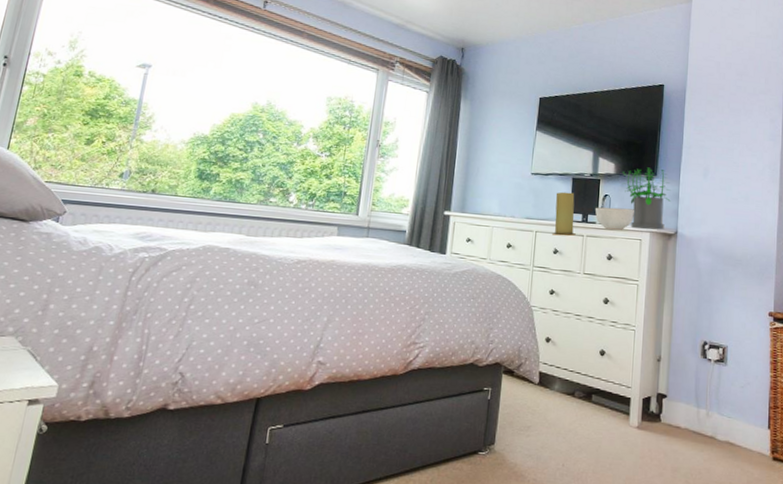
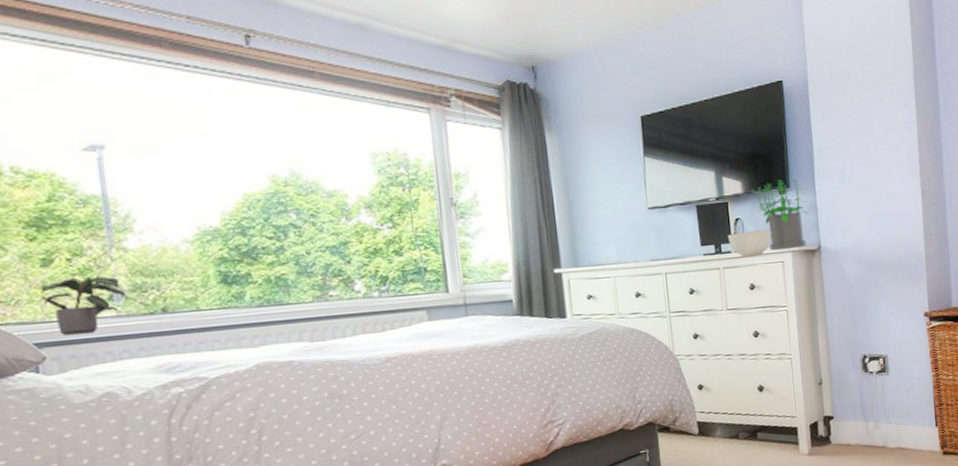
potted plant: none [78,156,133,200] -> present [40,276,128,337]
candle: present [551,192,577,237] -> none [680,222,712,274]

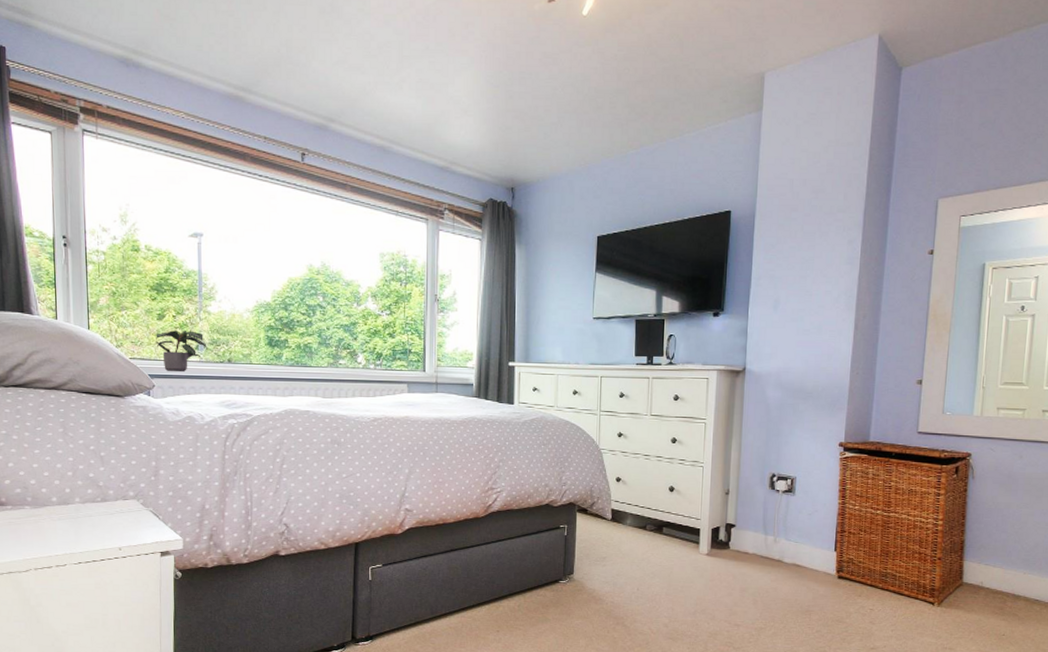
bowl: present [727,229,772,257] -> none [659,347,701,370]
potted plant: present [750,179,809,251] -> none [686,303,739,368]

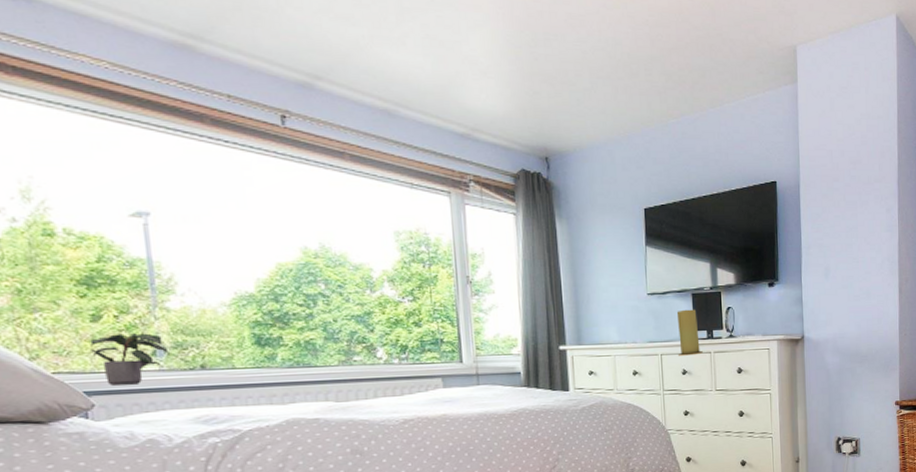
candle: none [616,335,642,380] -> present [676,309,704,356]

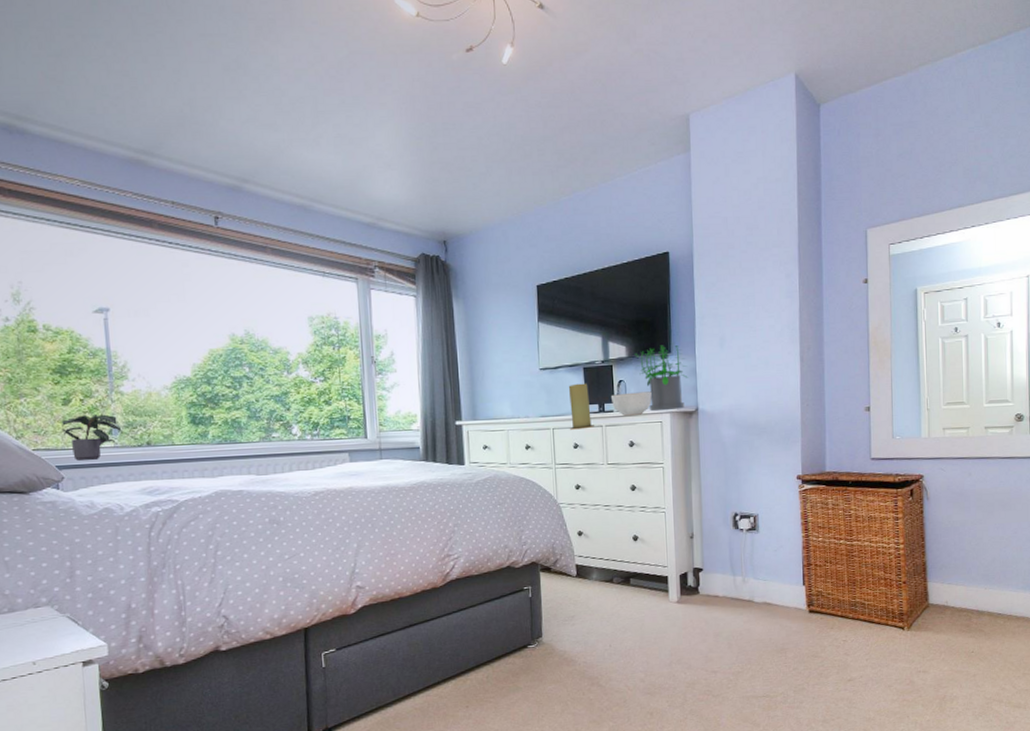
bowl: none [719,319,760,342] -> present [610,391,652,416]
potted plant: none [742,273,795,339] -> present [633,345,688,412]

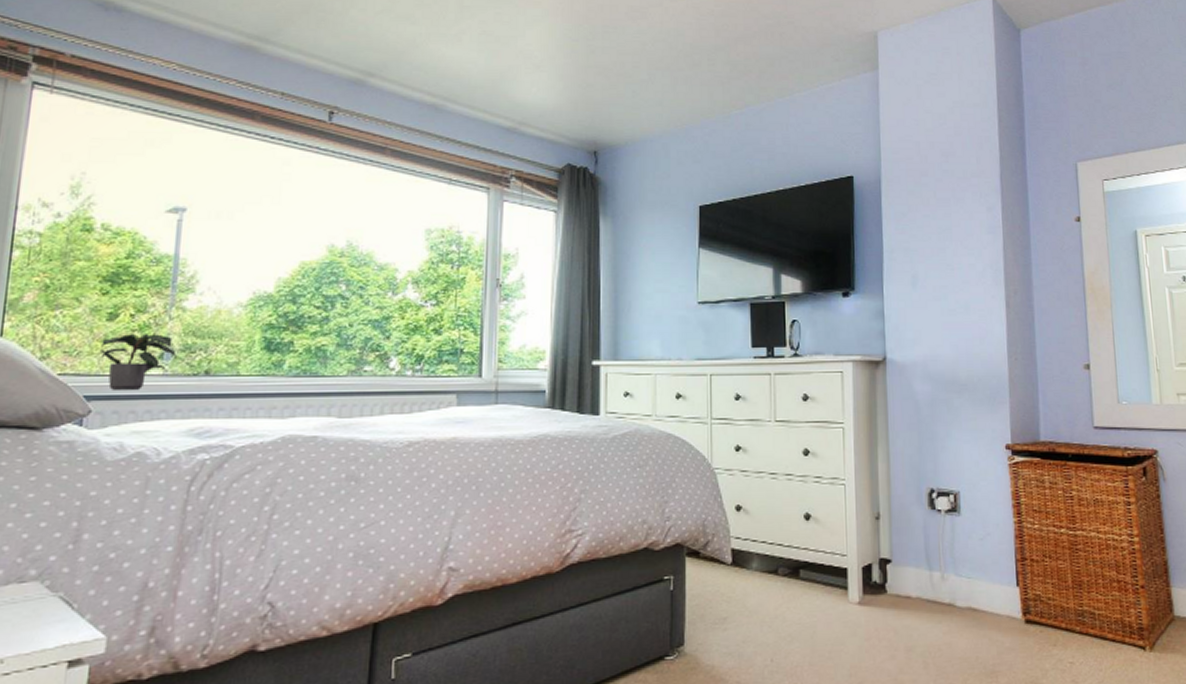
candle: present [568,383,595,430] -> none [730,321,762,377]
bowl: present [610,391,652,416] -> none [781,335,831,363]
potted plant: present [633,345,688,412] -> none [810,281,874,359]

